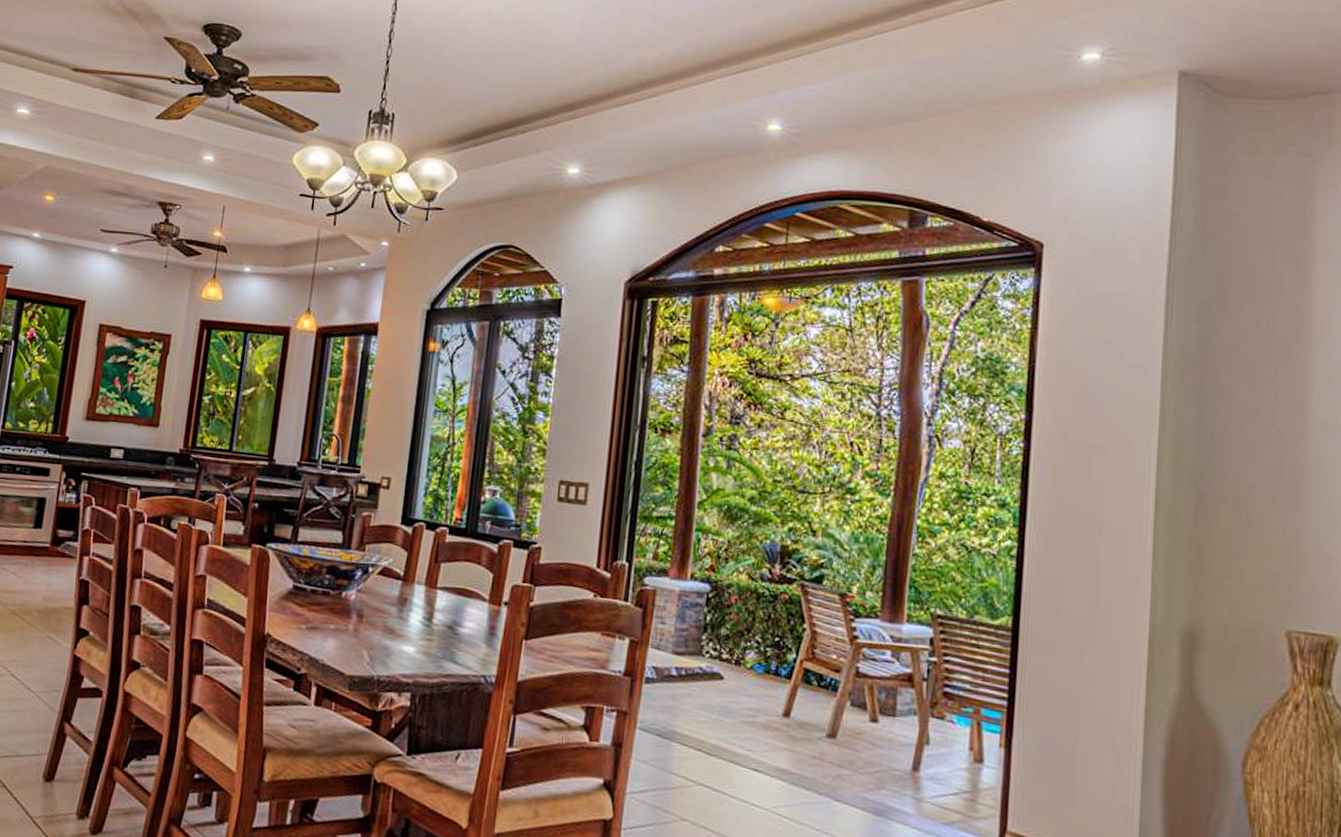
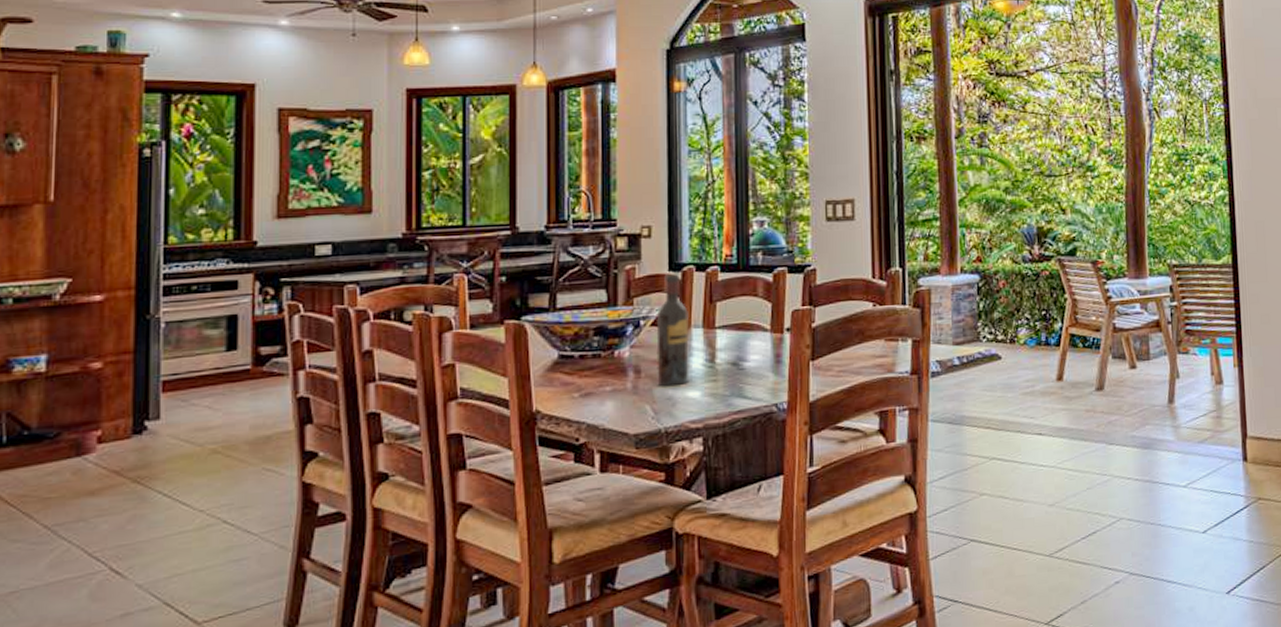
wine bottle: none [376,526,414,638] -> present [656,273,690,387]

